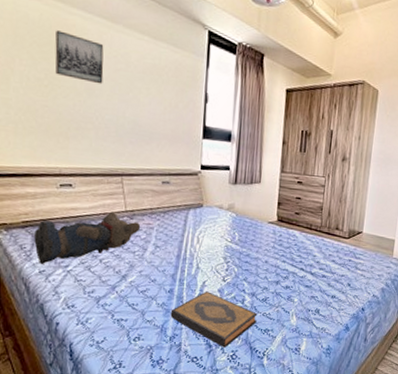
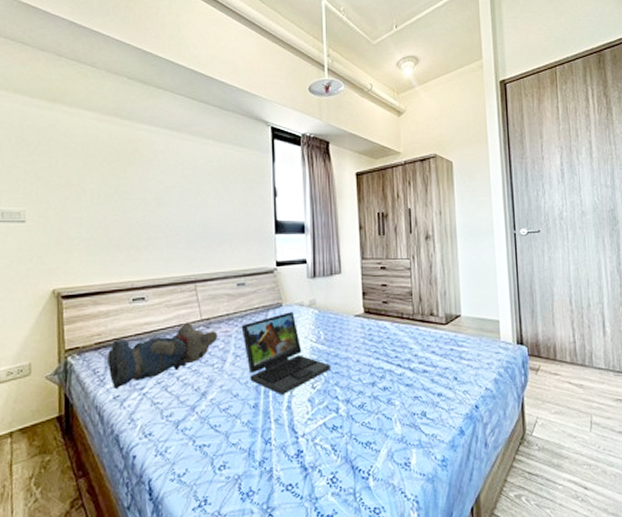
wall art: present [55,30,104,84] -> none [124,146,172,192]
laptop: none [163,212,242,285] -> present [241,312,330,396]
hardback book: present [170,291,258,348] -> none [257,402,356,470]

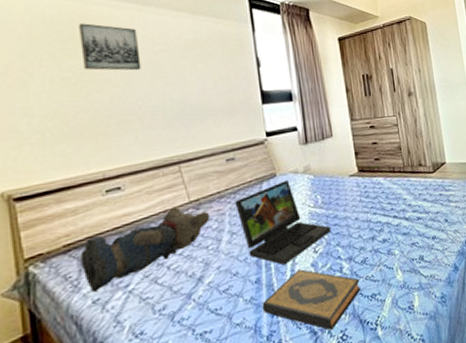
wall art: none [124,146,172,192] -> present [79,23,142,71]
hardback book: none [257,402,356,470] -> present [262,269,361,331]

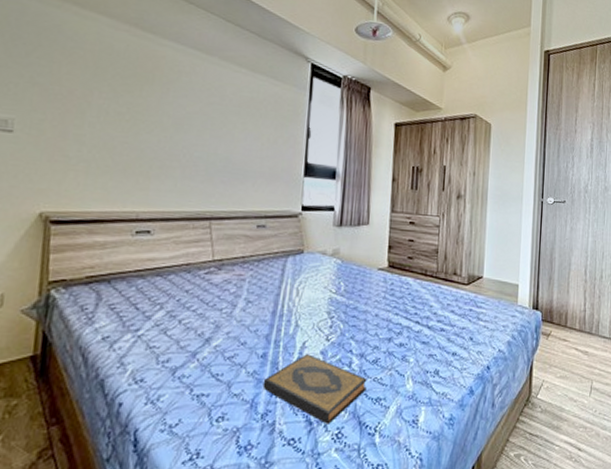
wall art: present [79,23,142,71] -> none [139,62,196,119]
teddy bear: present [80,206,209,293] -> none [98,261,229,330]
laptop: present [235,180,331,266] -> none [256,260,348,346]

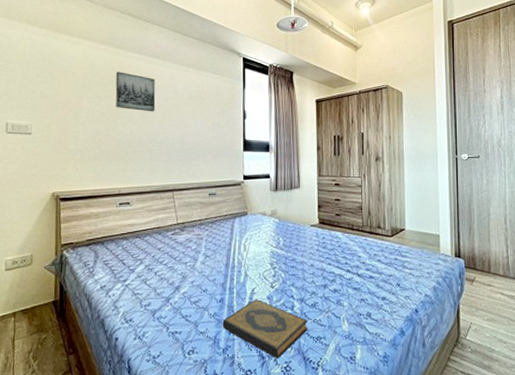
wall art: none [139,62,196,119] -> present [115,72,156,112]

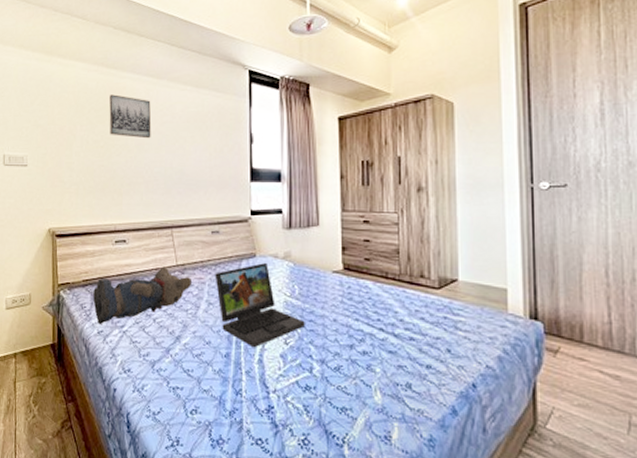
teddy bear: none [96,225,190,281] -> present [93,266,191,325]
laptop: none [211,220,288,293] -> present [215,263,305,348]
hardback book: present [222,299,308,359] -> none [228,356,330,429]

